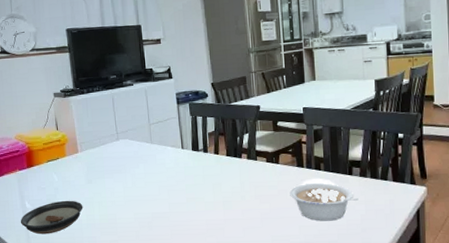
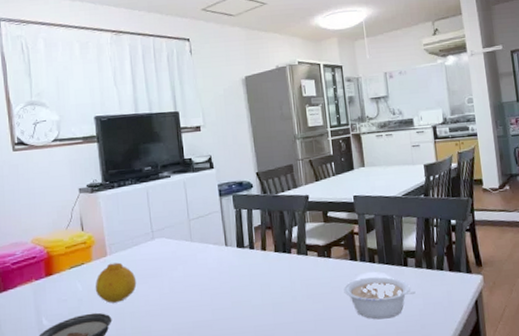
fruit: none [68,159,104,193] -> present [95,262,137,303]

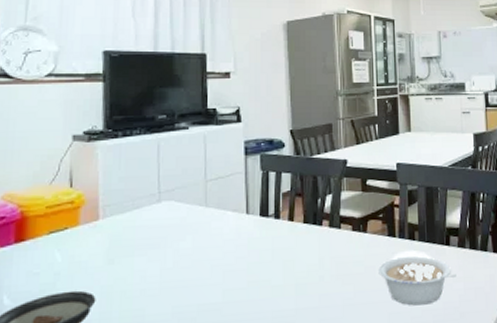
fruit: present [95,262,137,303] -> none [78,228,133,279]

